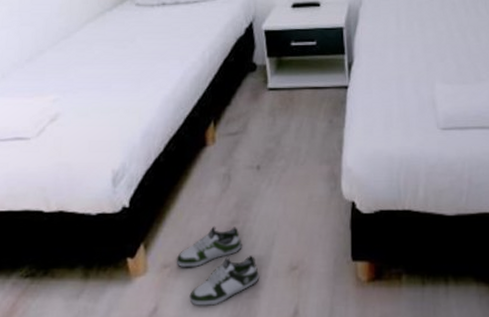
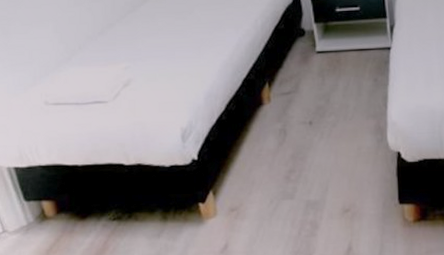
shoe: present [176,226,259,307] -> none [241,175,315,244]

